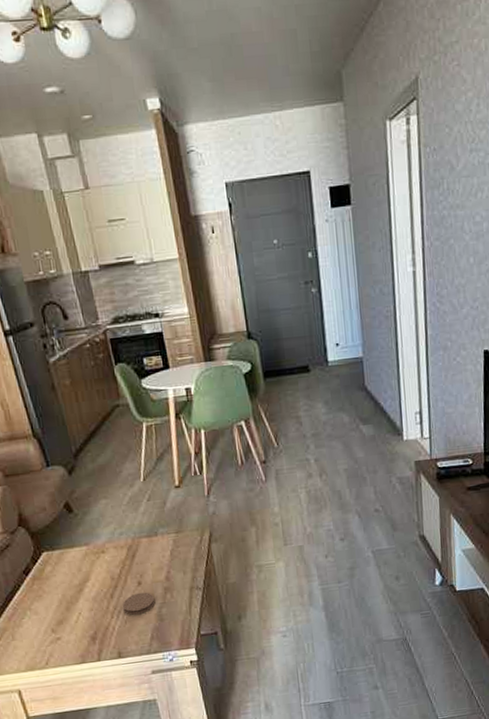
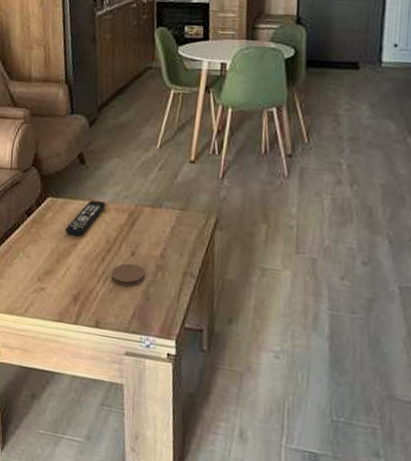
remote control: none [67,543,103,583] -> present [65,200,106,237]

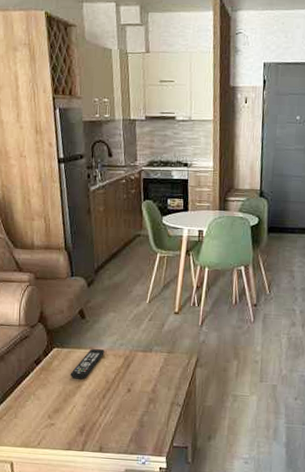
coaster: present [111,263,145,287] -> none [111,398,140,417]

